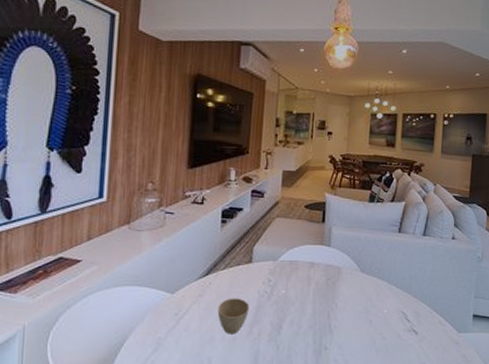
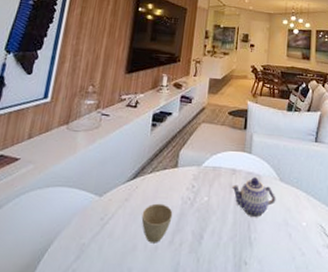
teapot: none [309,269,357,307] -> present [231,177,276,218]

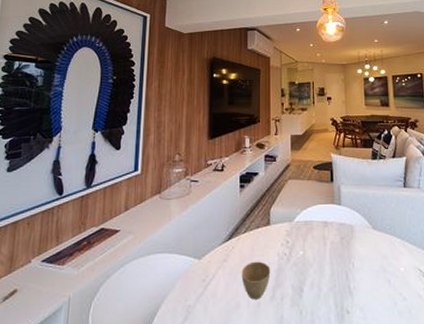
teapot: present [231,177,276,218] -> none [325,228,371,267]

